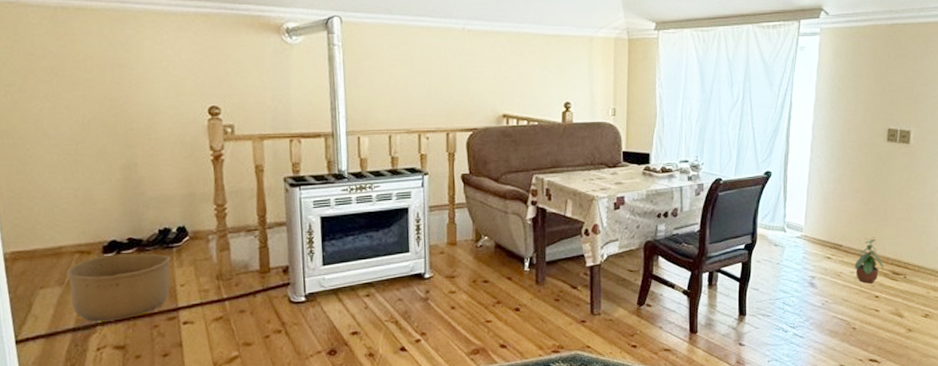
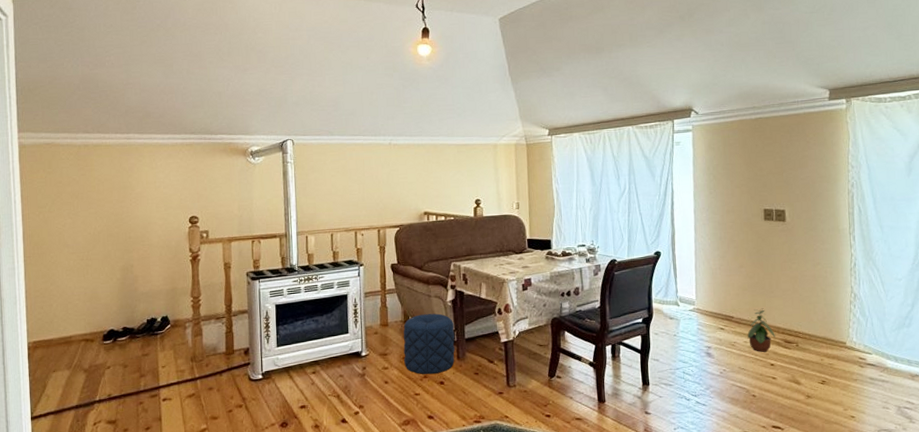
basket: present [66,253,171,322] -> none [74,340,156,400]
pouf: none [474,232,534,300] -> present [403,313,455,374]

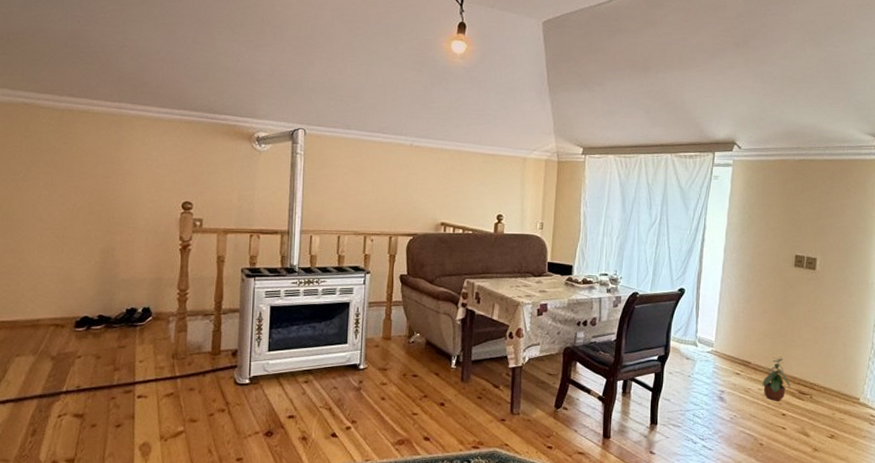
pouf: present [403,313,455,374] -> none [404,331,461,394]

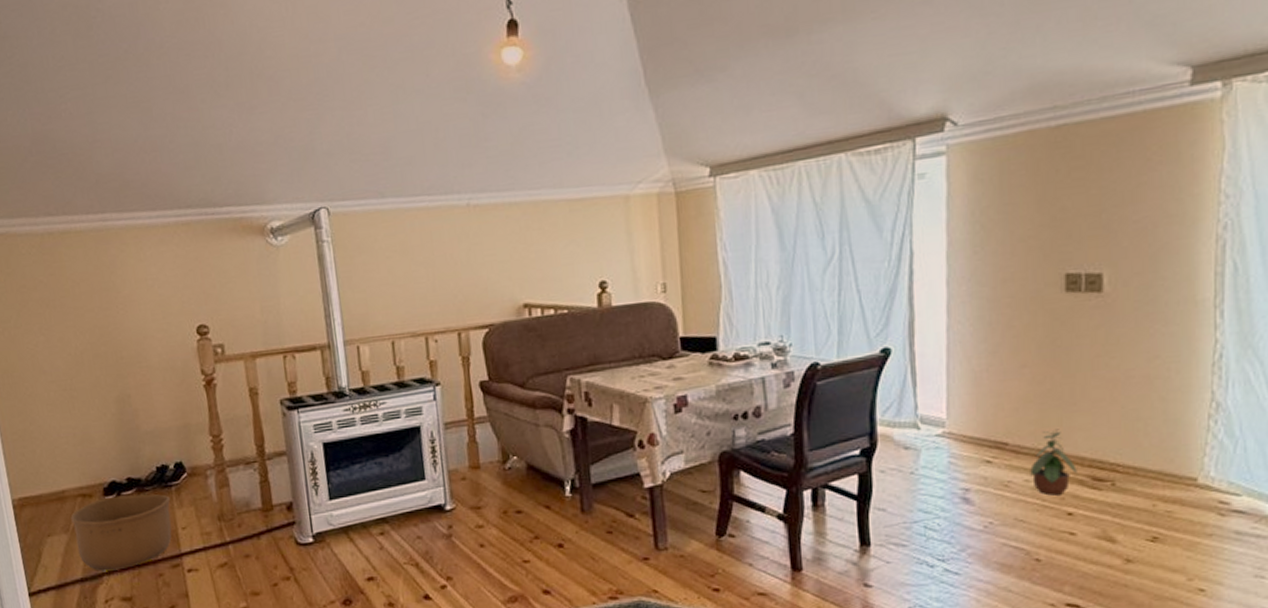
basket: none [41,329,134,391] -> present [70,494,172,571]

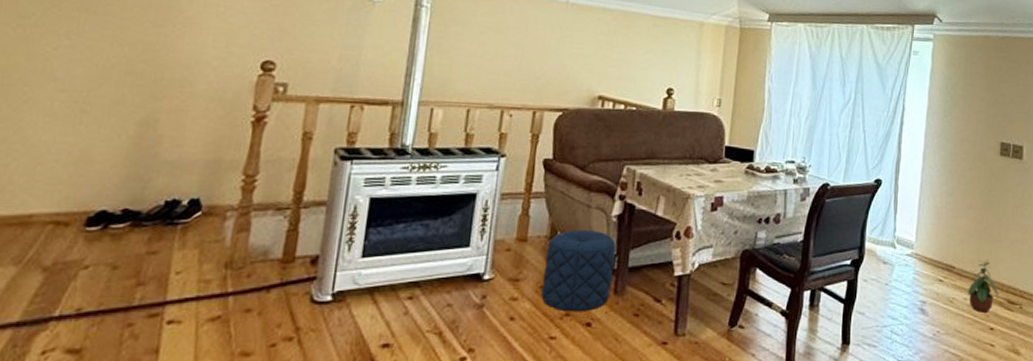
basket: present [70,494,172,571] -> none [24,228,172,315]
pouf: none [502,449,577,534] -> present [541,230,616,311]

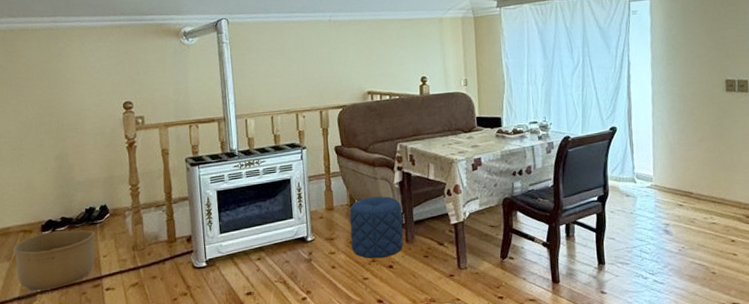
basket: none [24,228,172,315] -> present [13,230,95,291]
potted plant: present [968,259,999,313] -> none [707,183,737,228]

